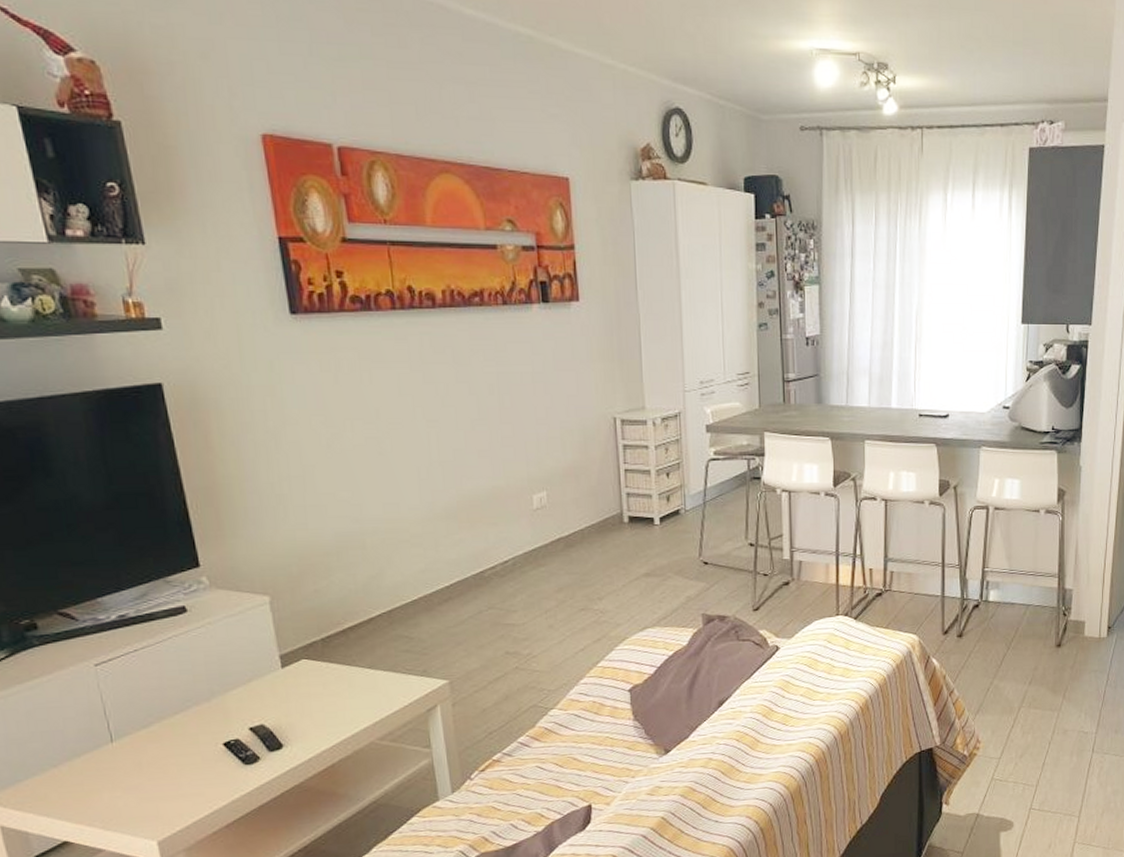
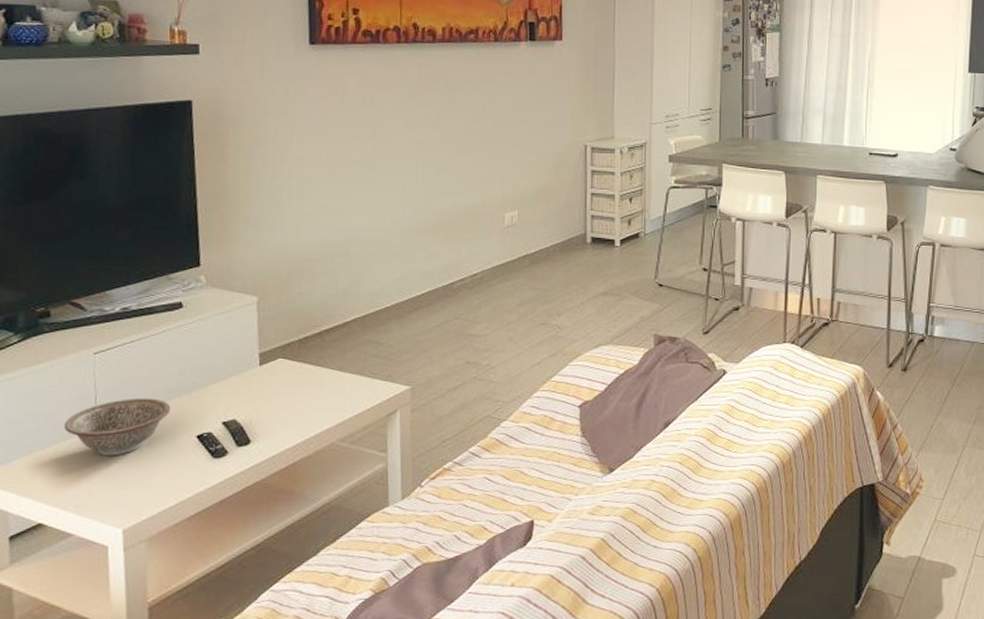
decorative bowl: none [73,708,191,770] -> present [63,398,171,457]

